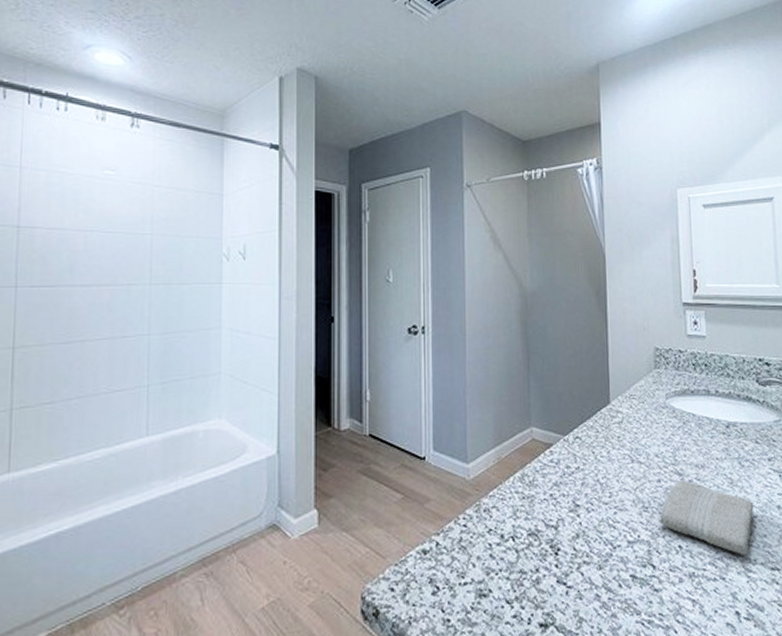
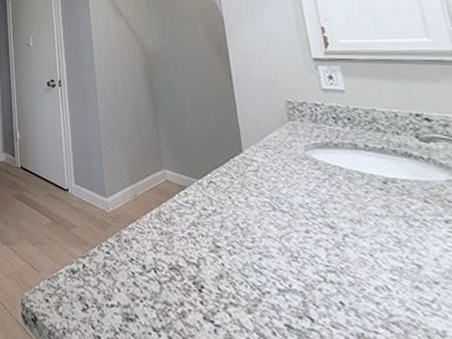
washcloth: present [660,480,754,556] -> none [312,233,434,325]

